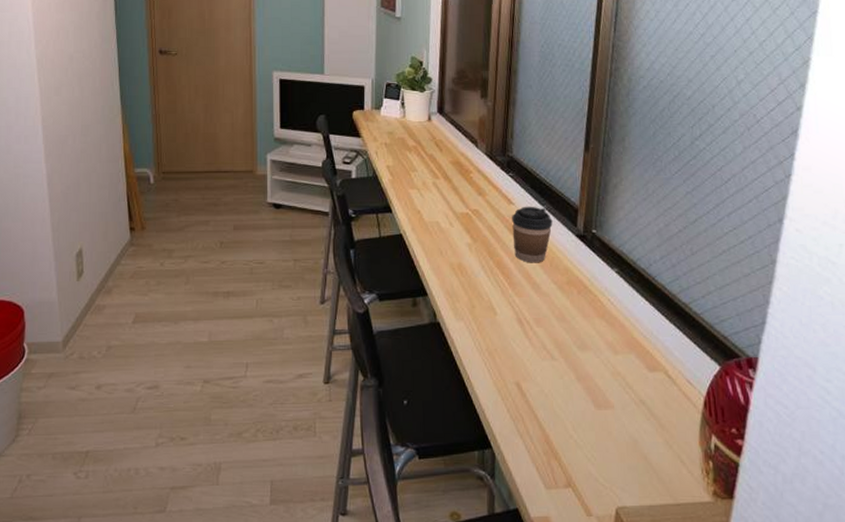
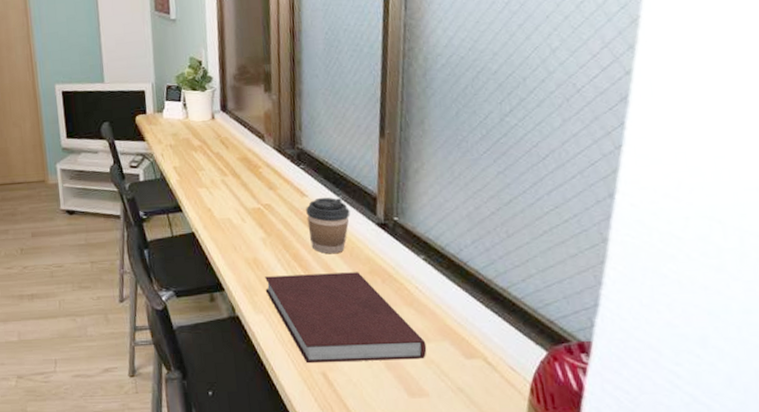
notebook: none [467,282,615,373] -> present [265,272,427,364]

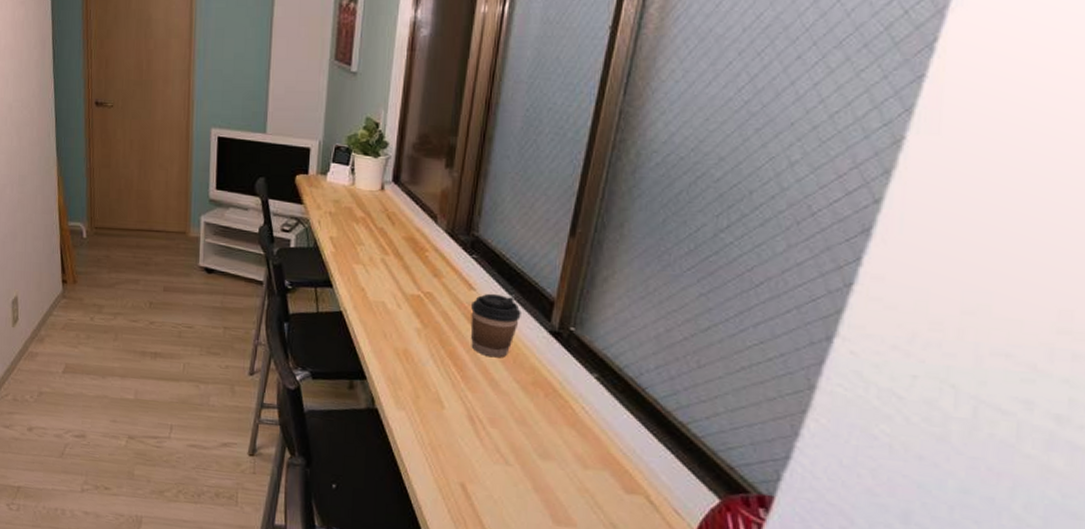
notebook: present [265,272,427,364] -> none [411,371,583,487]

